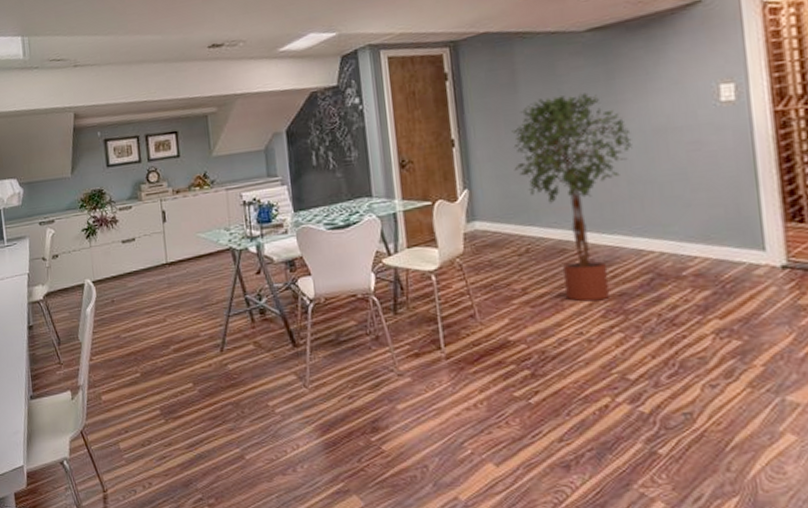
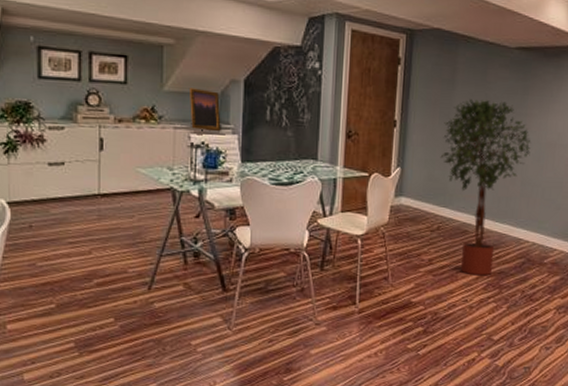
picture frame: none [234,147,270,188] -> present [188,88,221,132]

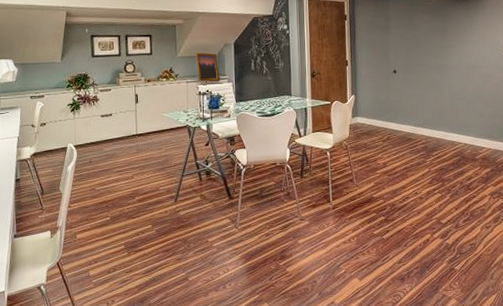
potted tree: present [440,99,531,276] -> none [384,38,454,173]

